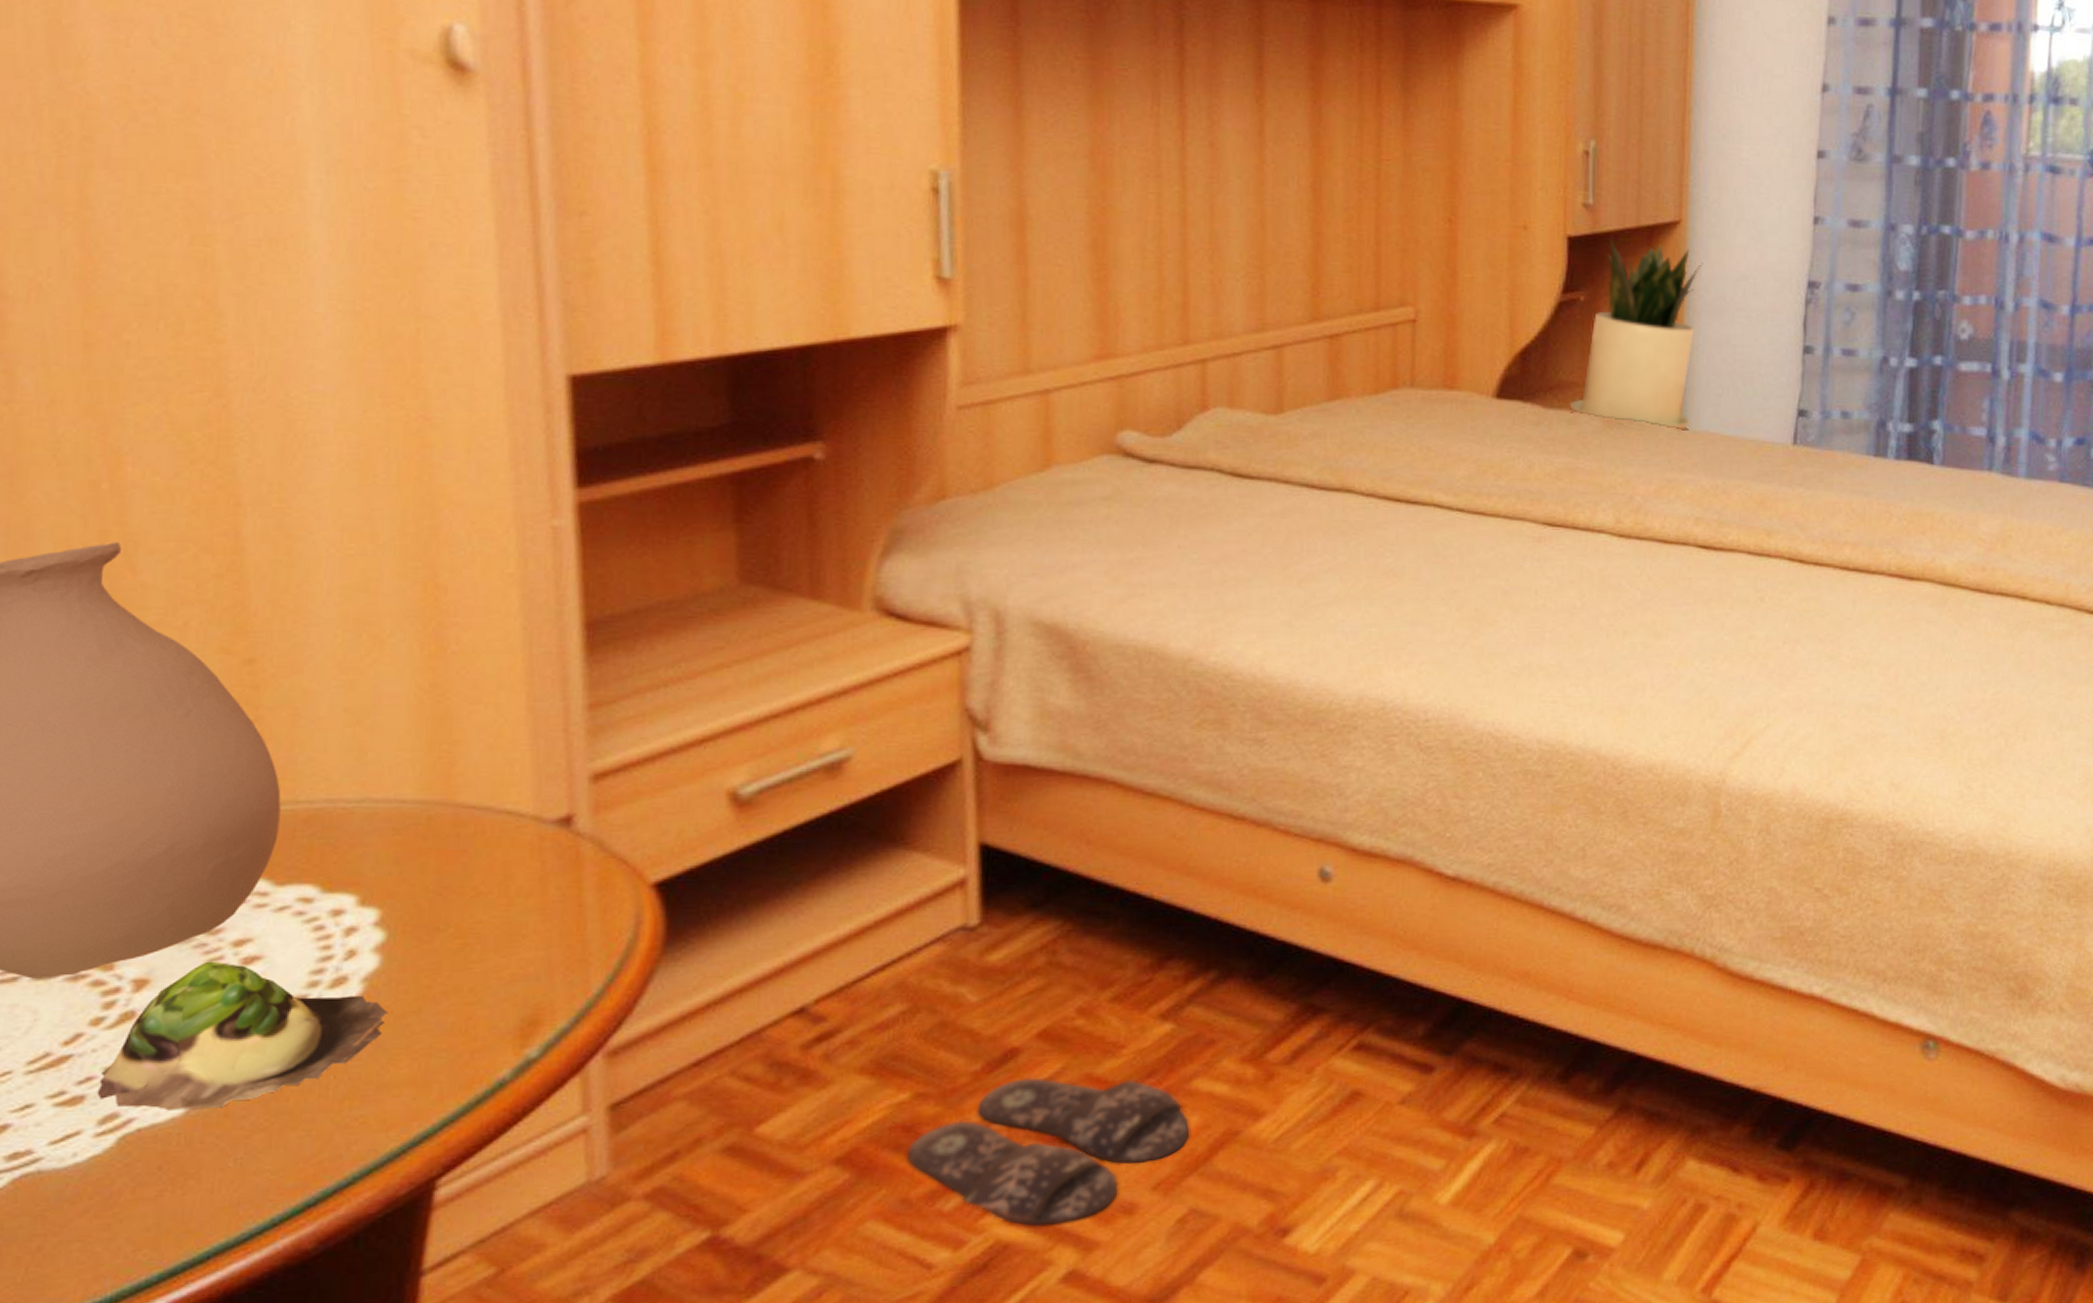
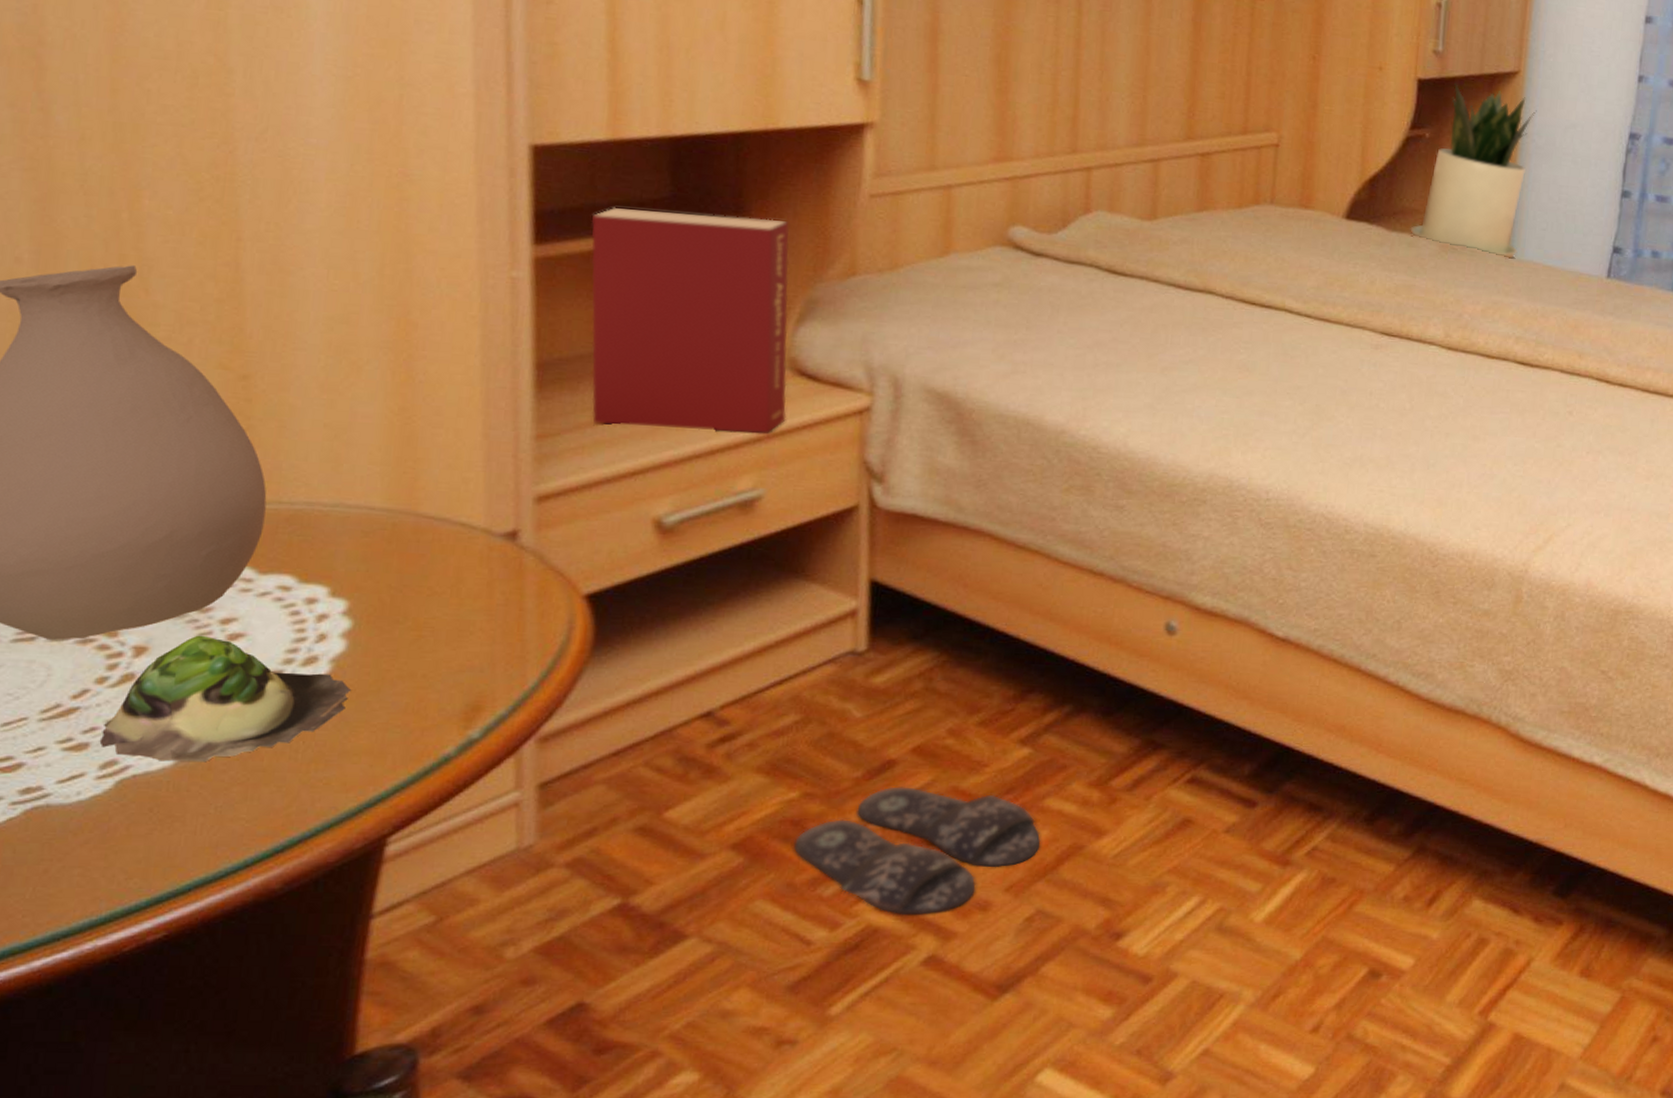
book: none [642,439,875,687] -> present [591,207,790,433]

